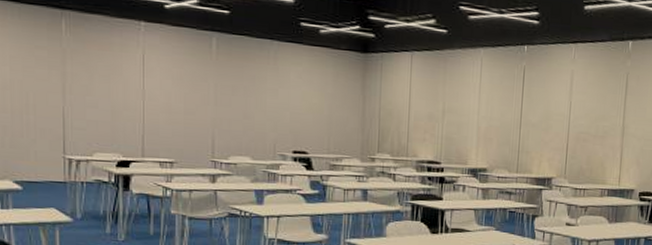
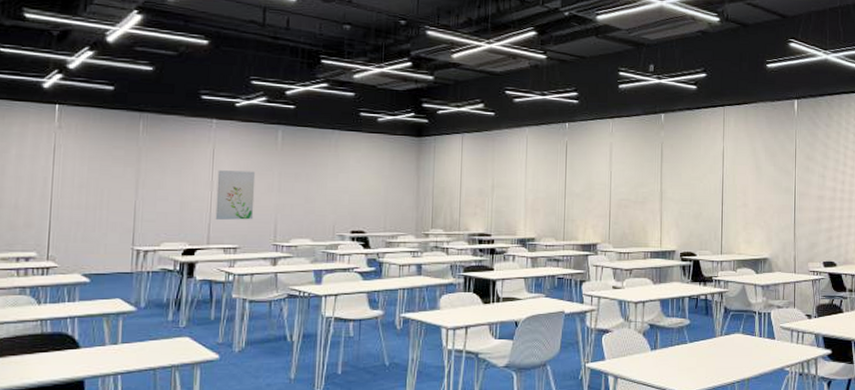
wall art: none [149,78,190,134] -> present [215,170,256,220]

